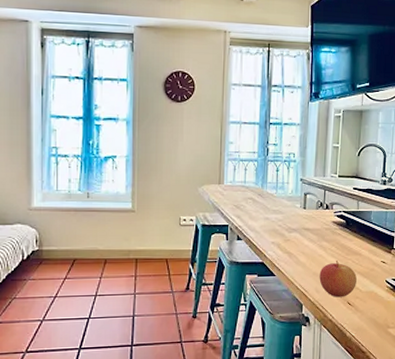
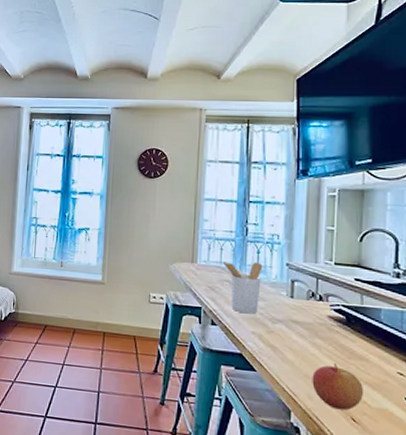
utensil holder: none [246,180,281,227] -> present [222,261,263,314]

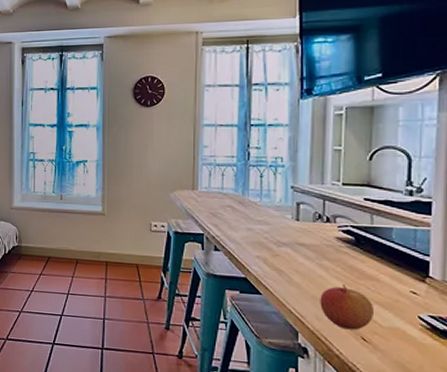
utensil holder: present [222,261,263,314] -> none [224,187,266,239]

